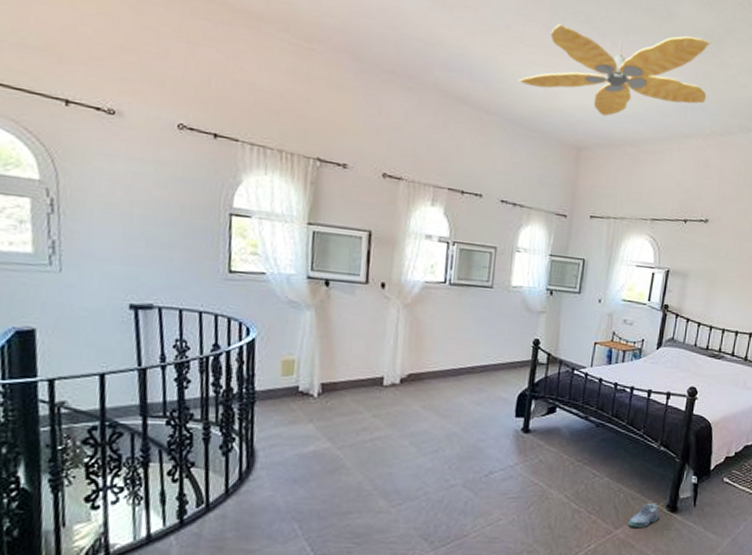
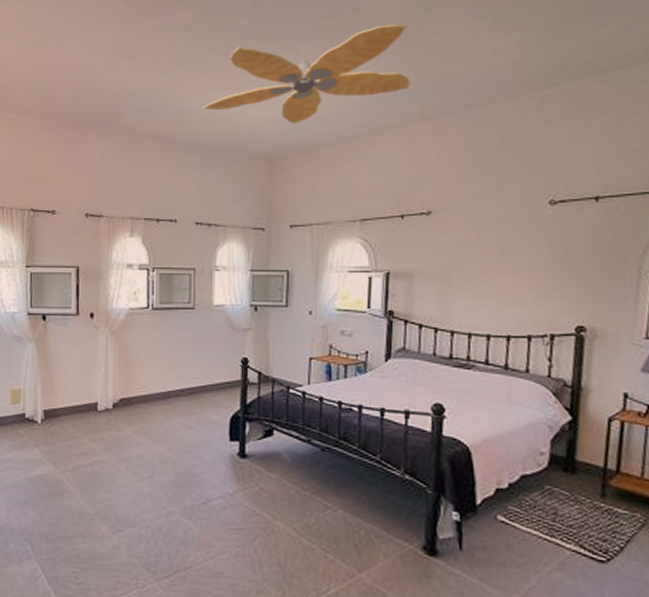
shoe: present [628,502,658,527] -> none [374,542,412,572]

